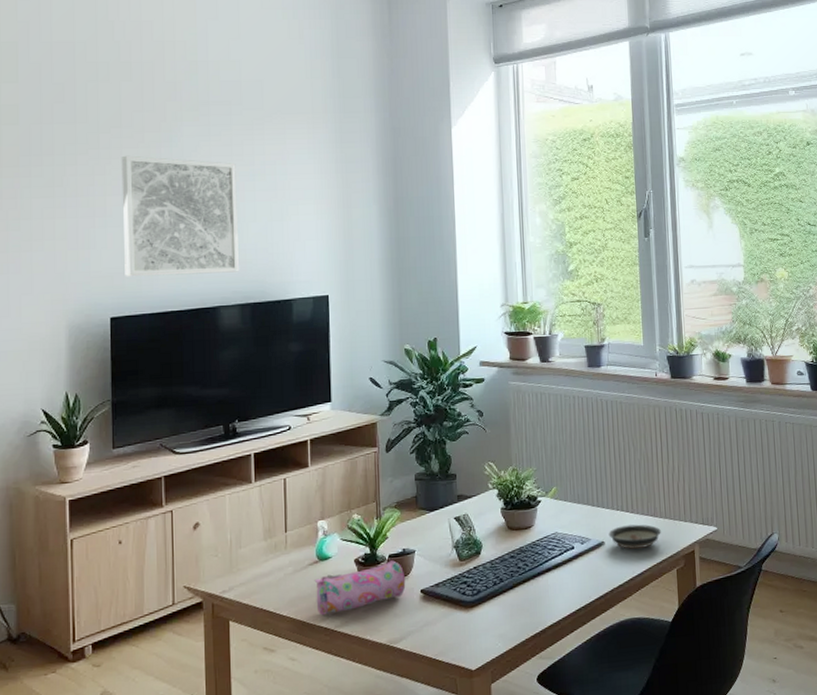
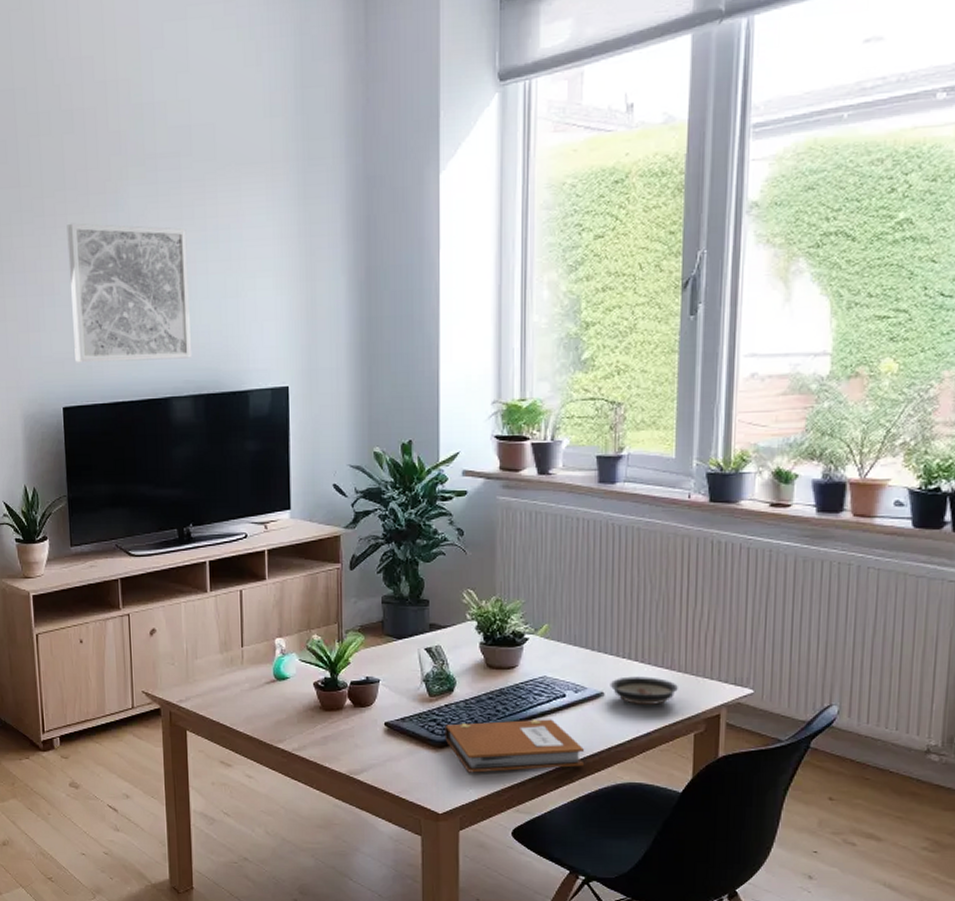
pencil case: present [314,560,406,616] -> none [271,688,369,737]
notebook: none [474,570,593,628] -> present [445,719,585,773]

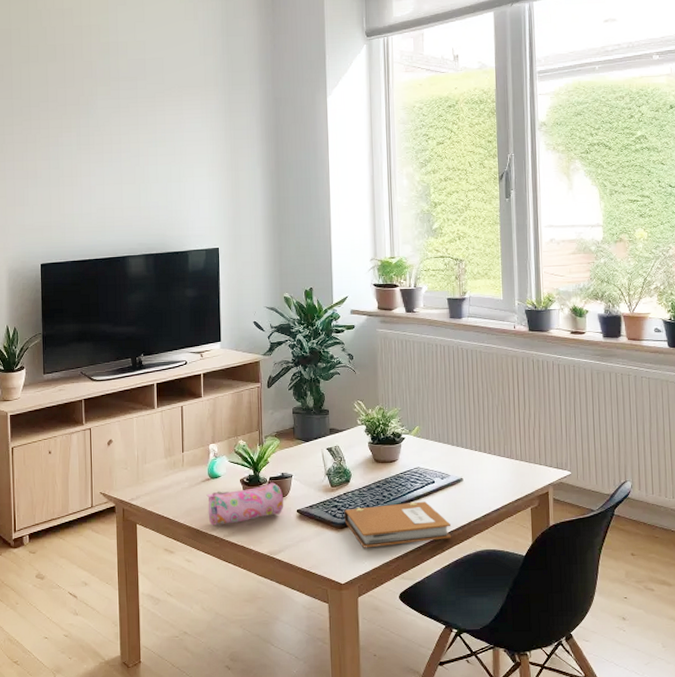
wall art: present [66,223,191,363] -> none [48,125,144,230]
pencil case: none [271,688,369,737] -> present [206,482,284,526]
saucer: present [610,676,678,705] -> none [467,464,517,487]

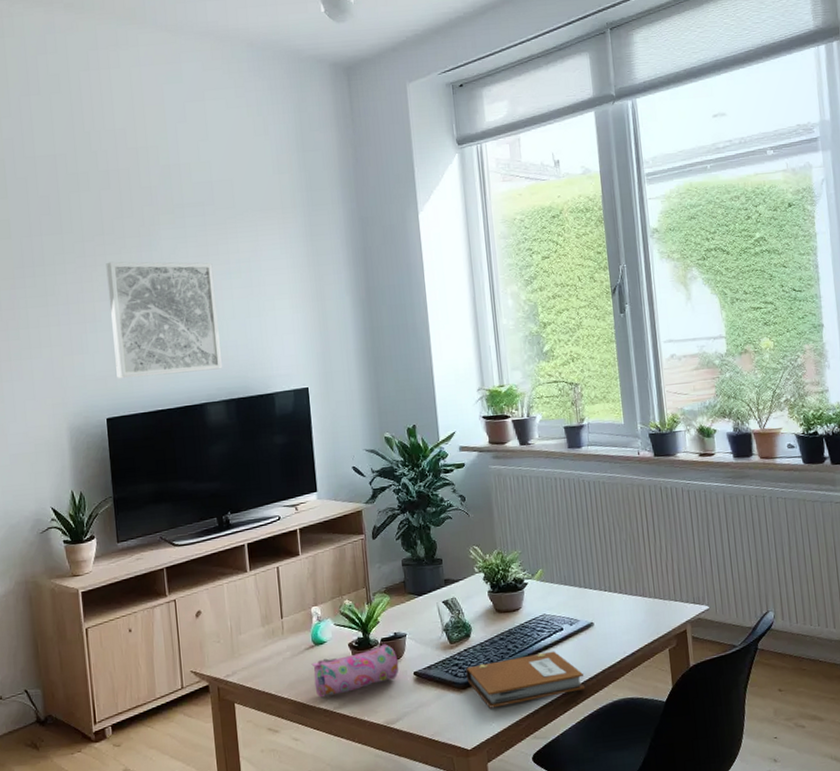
wall art: none [48,125,144,230] -> present [106,261,222,379]

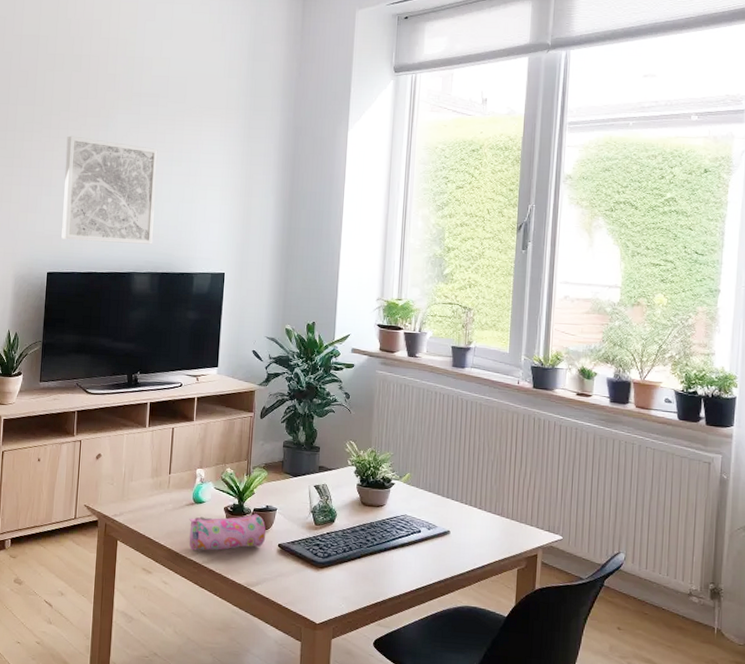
notebook: present [466,651,585,708] -> none [325,549,434,591]

